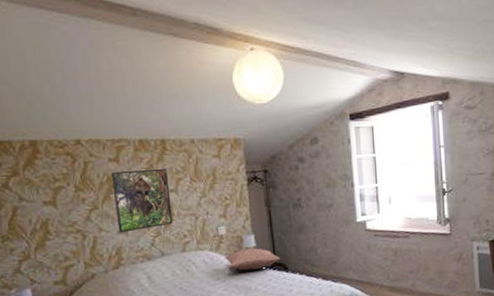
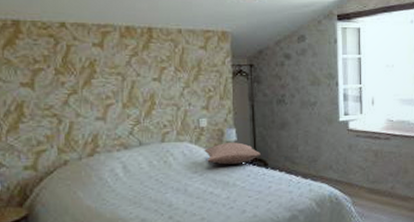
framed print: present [111,169,173,233] -> none [93,57,154,120]

